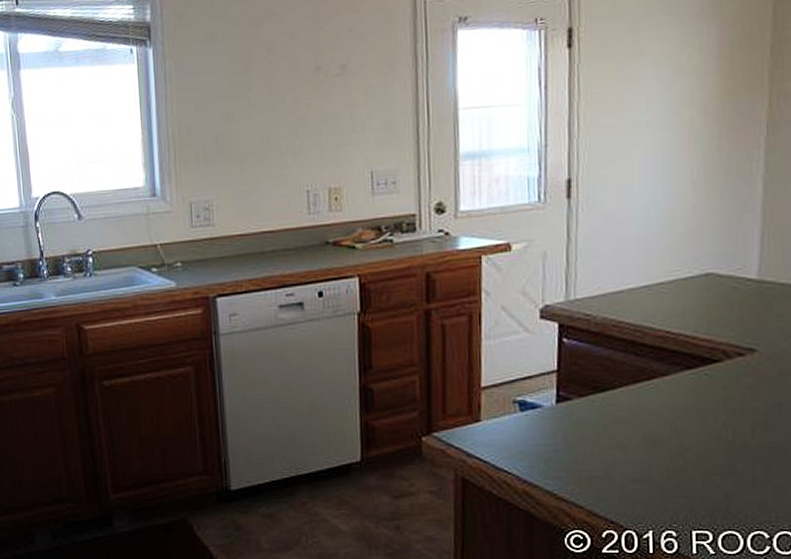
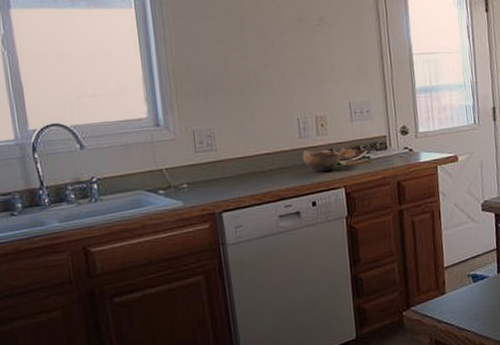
bowl: none [310,226,356,256] -> present [302,147,341,172]

